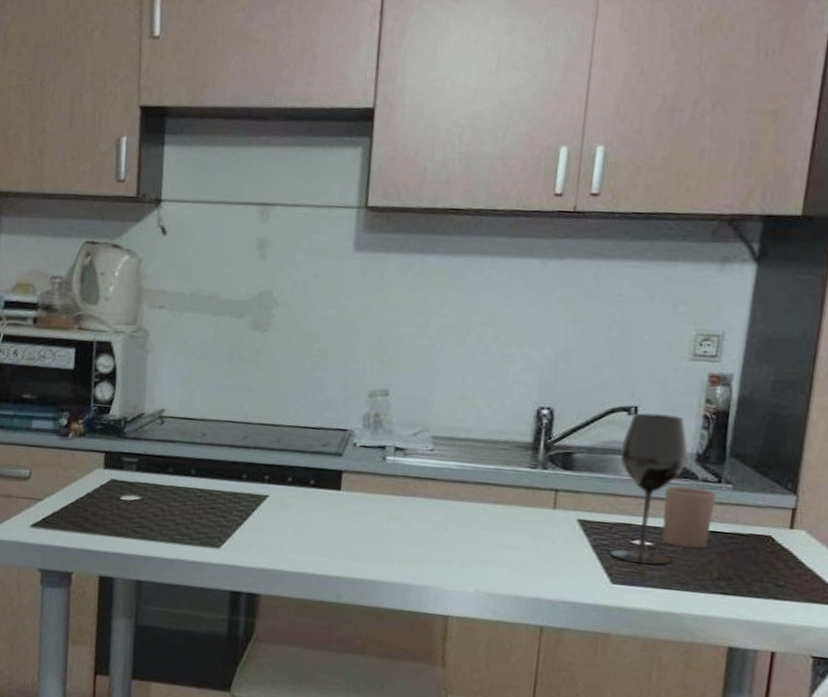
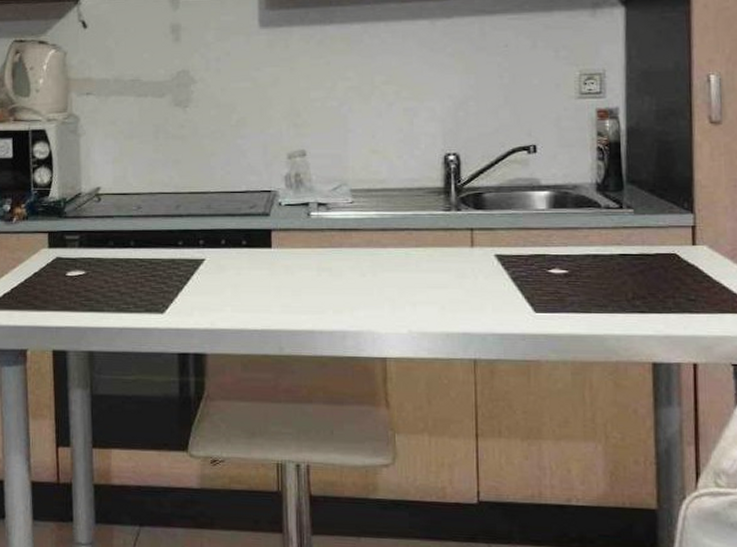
wineglass: present [609,412,688,565] -> none [525,149,588,290]
mug: present [662,486,717,549] -> none [572,215,620,272]

